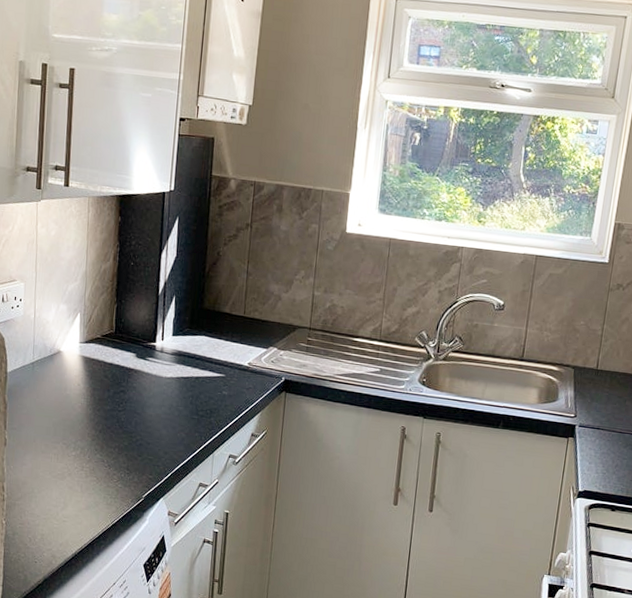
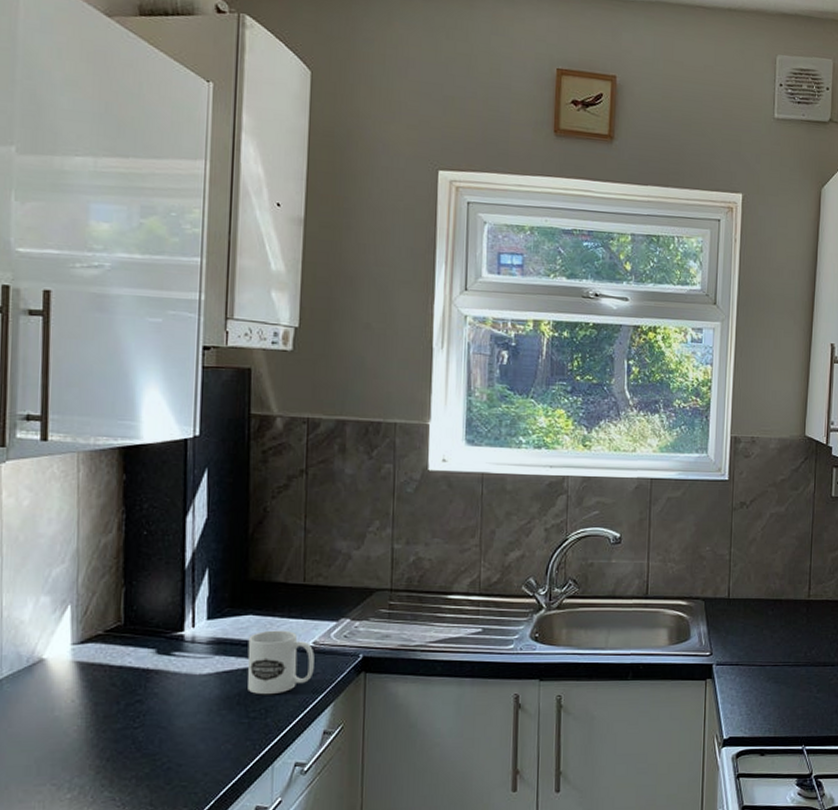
mug: none [198,349,249,400] -> present [247,630,315,695]

